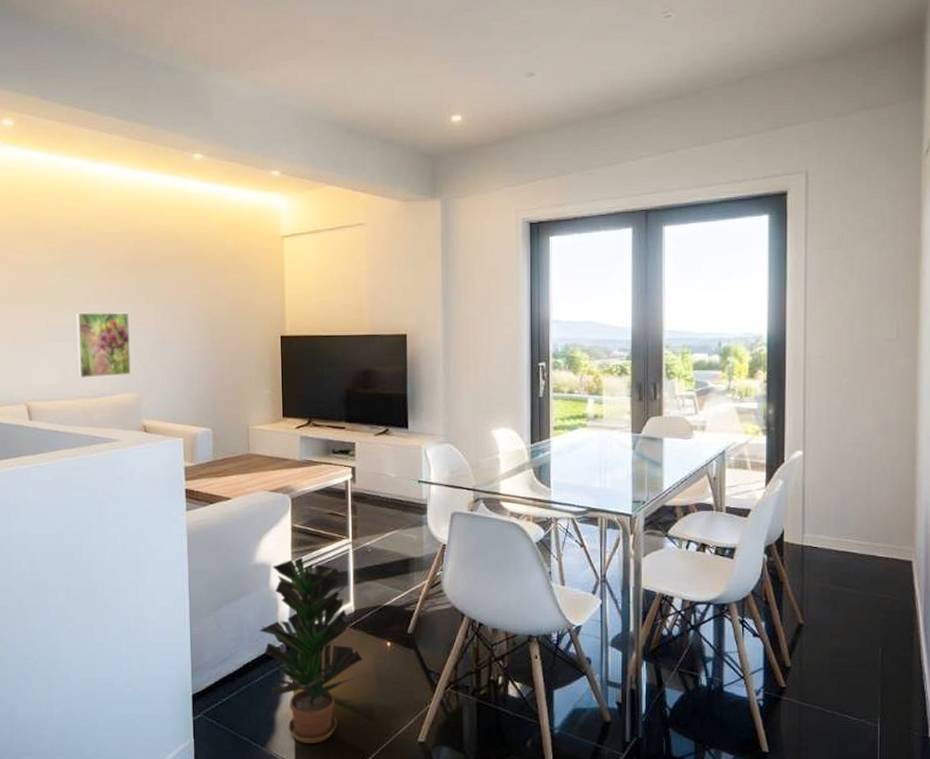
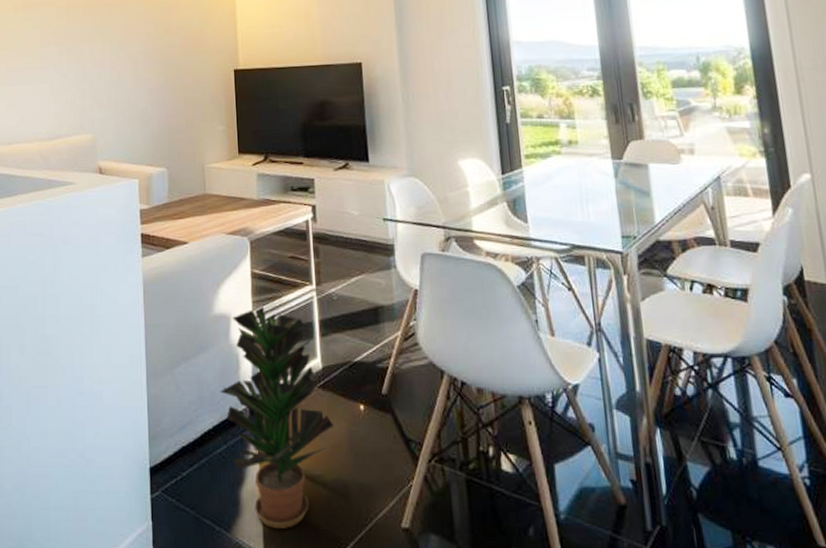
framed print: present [75,312,131,378] -> none [34,53,87,121]

